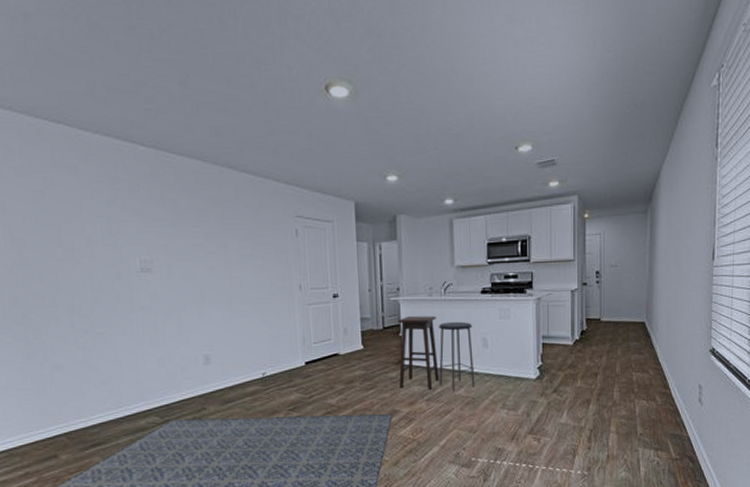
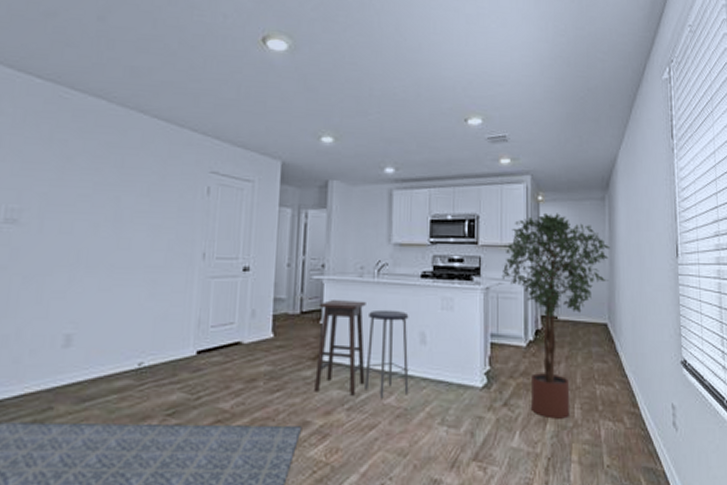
potted tree: none [551,228,650,400] -> present [501,212,610,419]

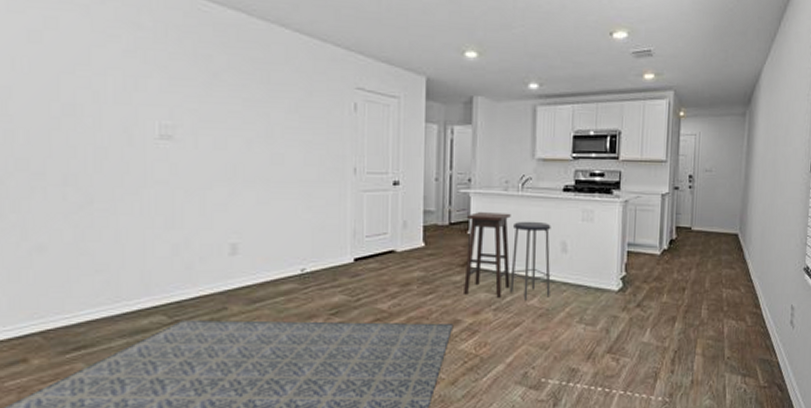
potted tree: present [501,212,610,419] -> none [640,128,747,318]

